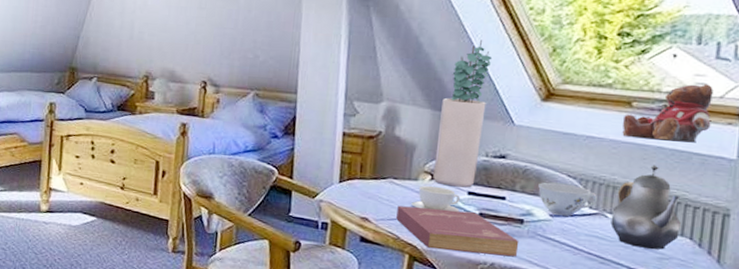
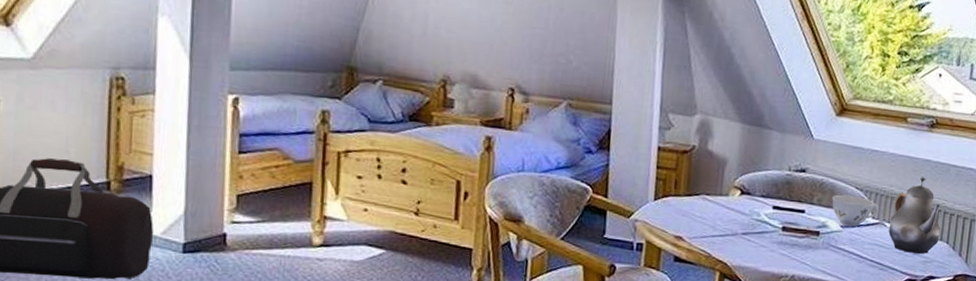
book: present [396,205,519,257] -> none [708,222,816,268]
teacup: present [411,185,461,212] -> none [722,200,767,227]
vase: present [433,39,493,188] -> none [742,53,796,202]
teddy bear: present [622,84,714,143] -> none [899,102,967,156]

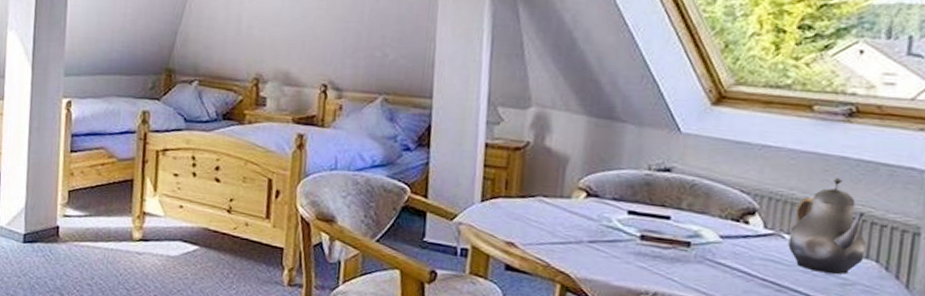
teacup: present [832,194,879,227] -> none [707,198,774,238]

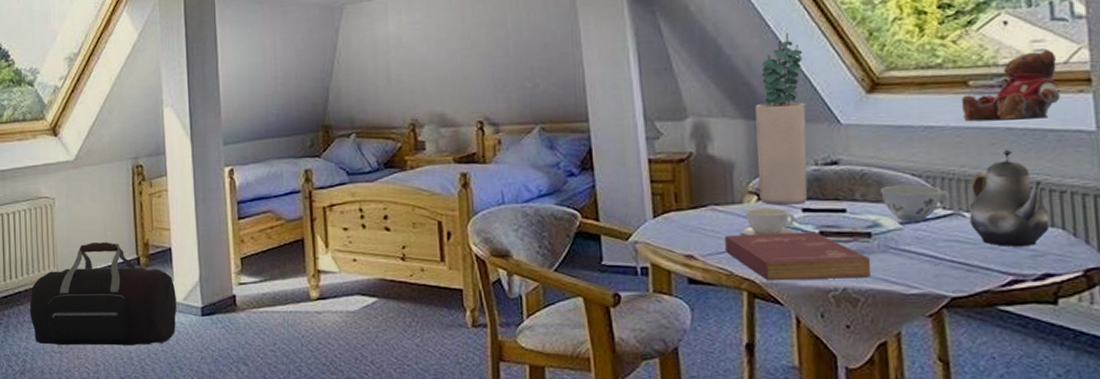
book: none [546,228,686,286] -> present [725,232,871,281]
teacup: none [563,204,620,234] -> present [740,207,796,236]
vase: none [588,34,657,206] -> present [755,32,808,205]
teacup: none [707,198,774,238] -> present [880,184,950,222]
teddy bear: none [802,84,904,152] -> present [961,49,1060,122]

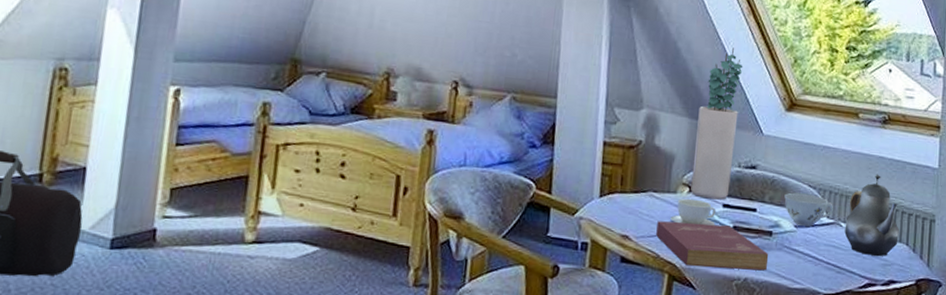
teddy bear: present [961,49,1060,122] -> none [851,97,920,153]

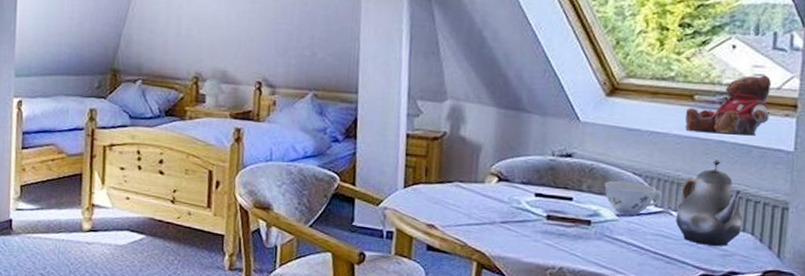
book: present [656,221,769,271] -> none [463,210,587,260]
teacup: present [670,198,717,226] -> none [478,188,528,215]
vase: present [691,47,743,200] -> none [499,32,557,189]
teddy bear: none [851,97,920,153] -> present [685,75,771,136]

